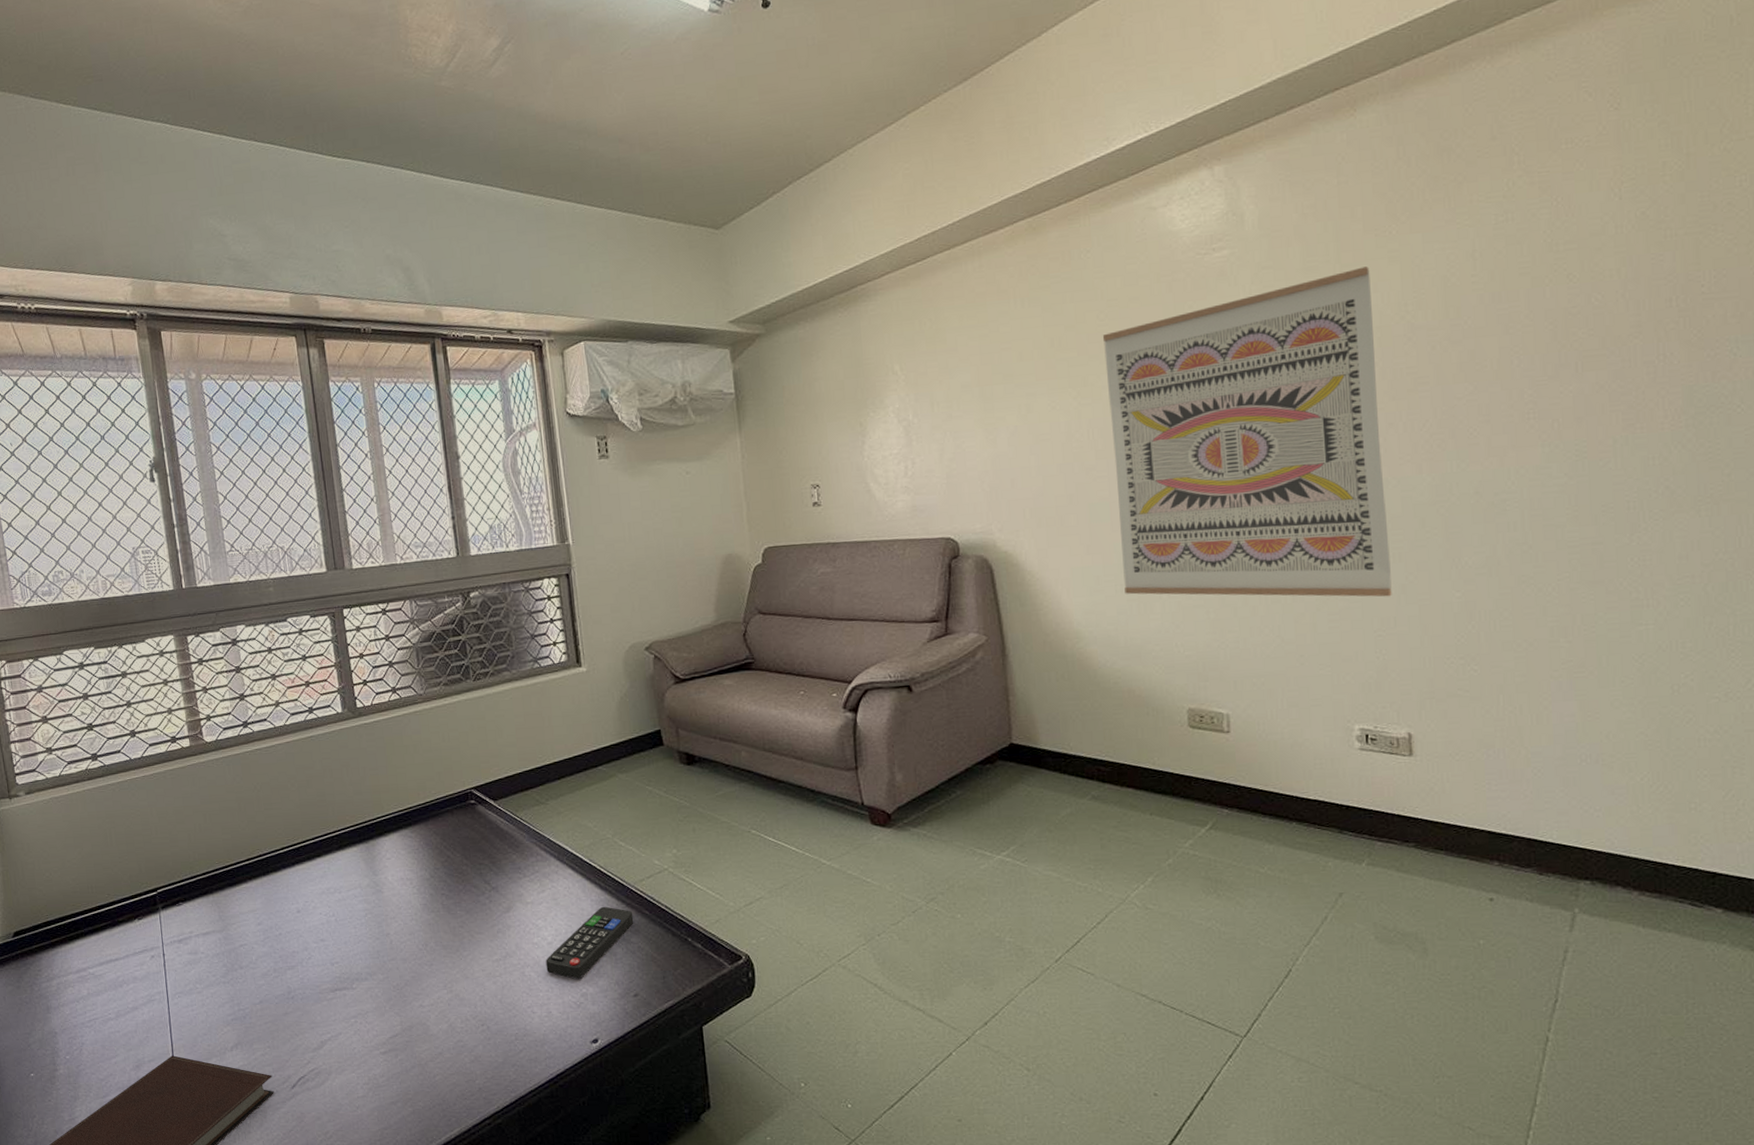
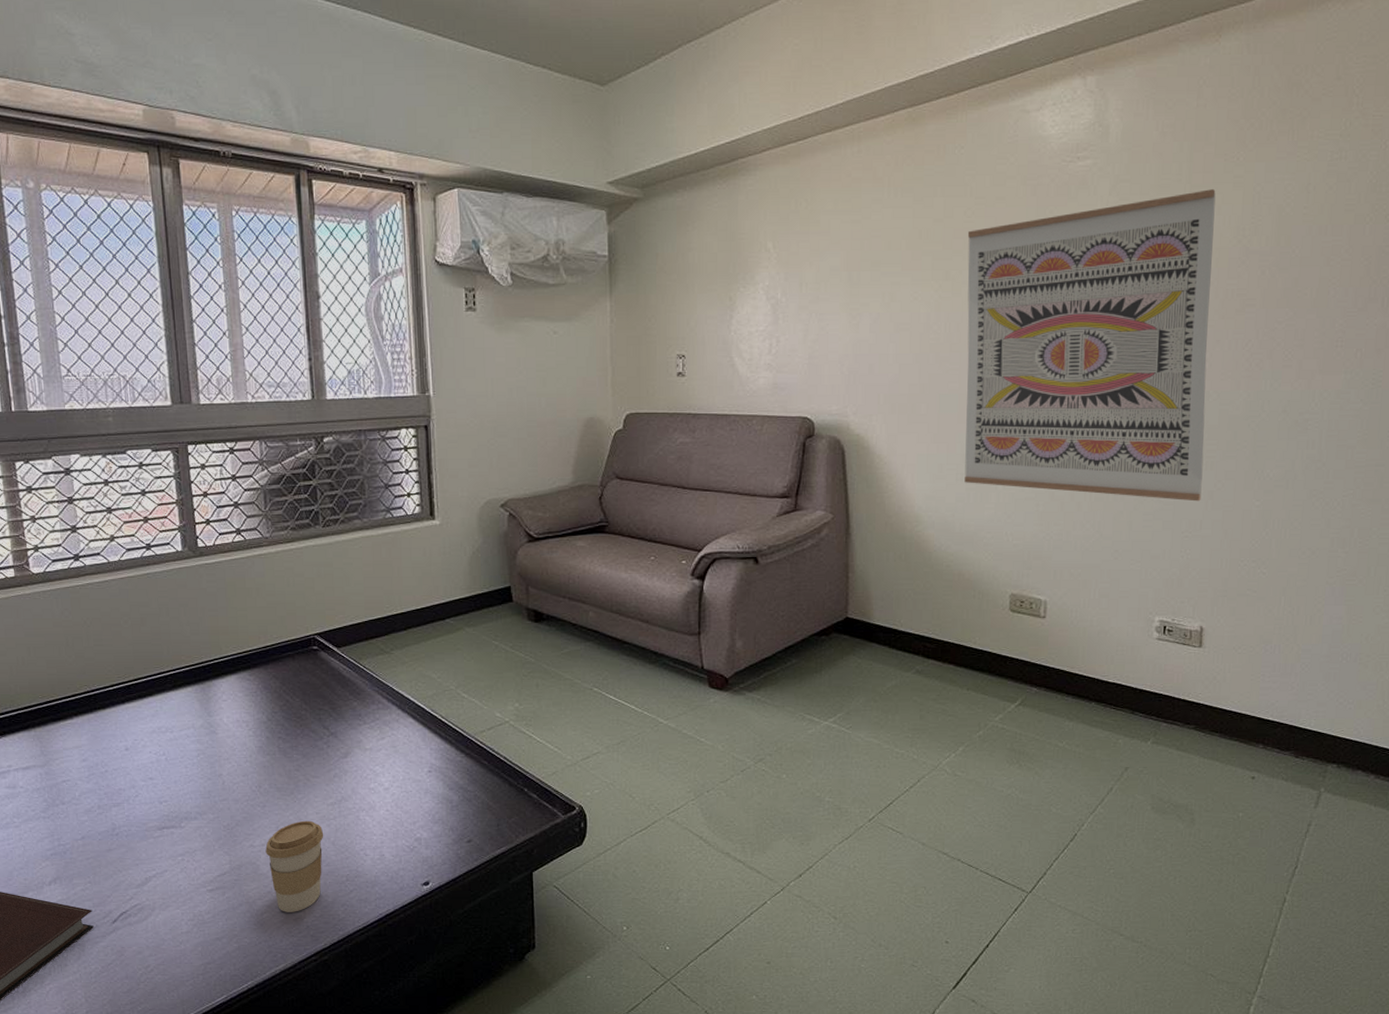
coffee cup: none [434,978,491,1074] -> present [265,820,324,912]
remote control: present [545,906,634,979] -> none [381,755,472,824]

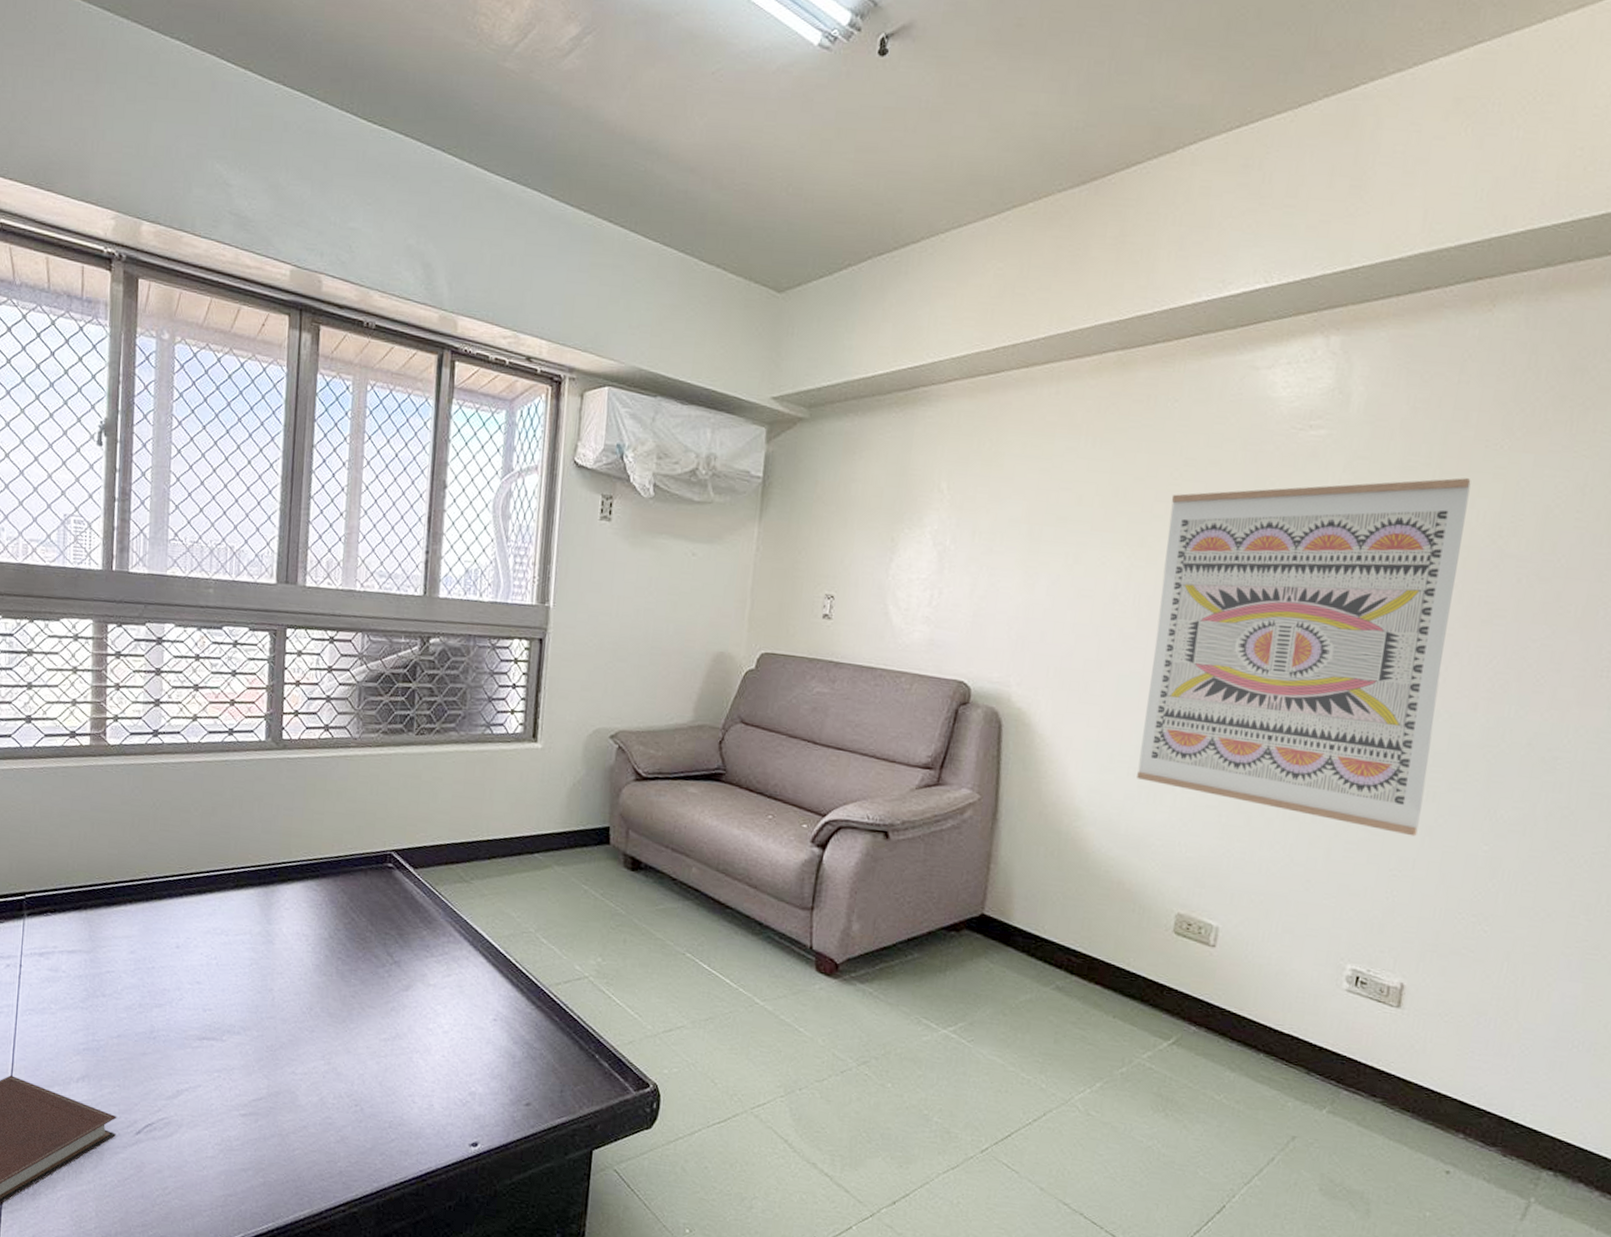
coffee cup: present [265,820,324,912] -> none [307,1053,372,1154]

